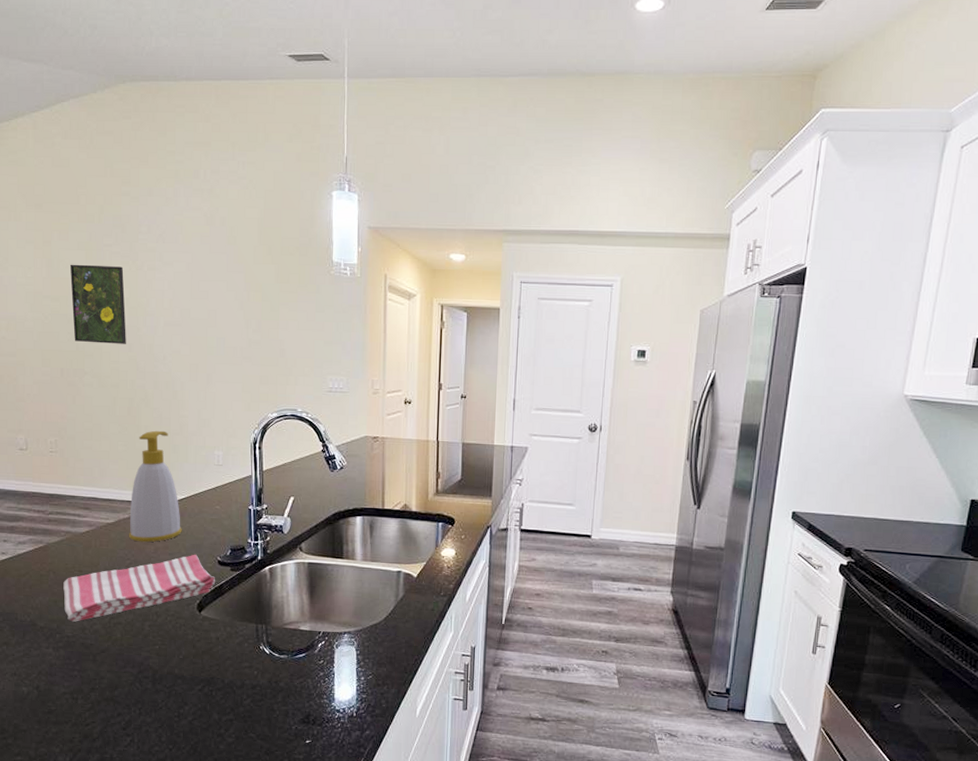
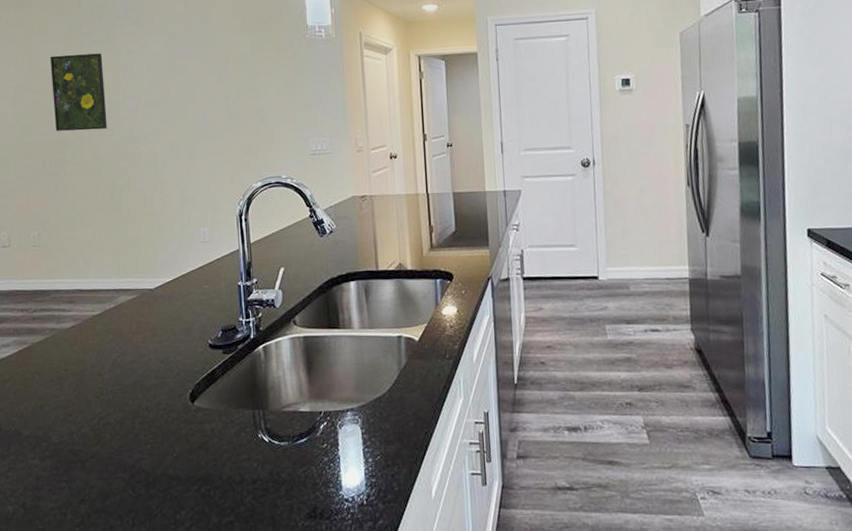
dish towel: present [63,554,216,622] -> none [49,339,208,427]
soap bottle: present [129,430,182,543] -> none [116,212,170,332]

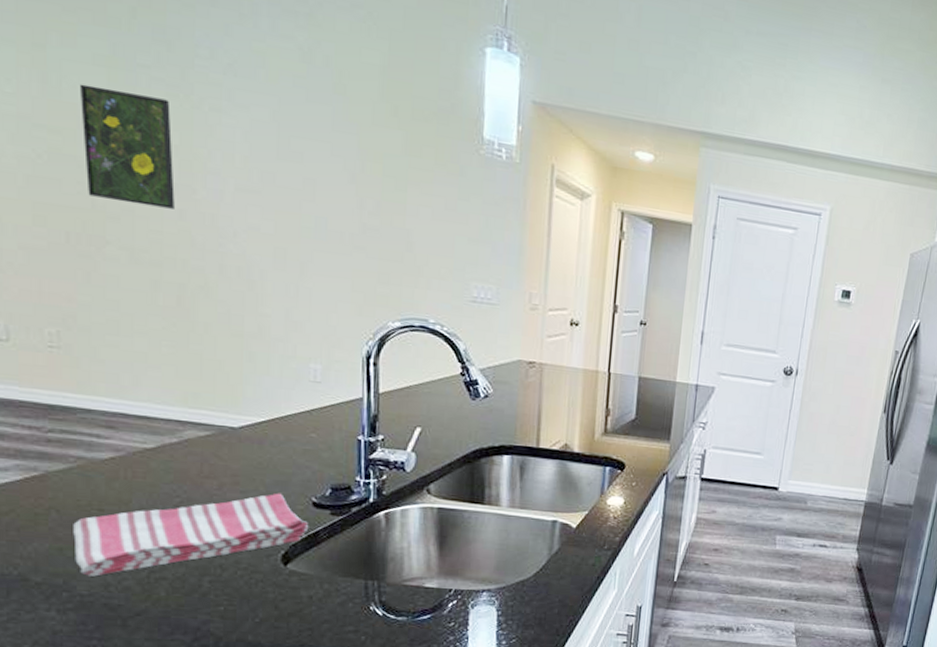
dish towel: none [49,339,208,427] -> present [73,493,309,577]

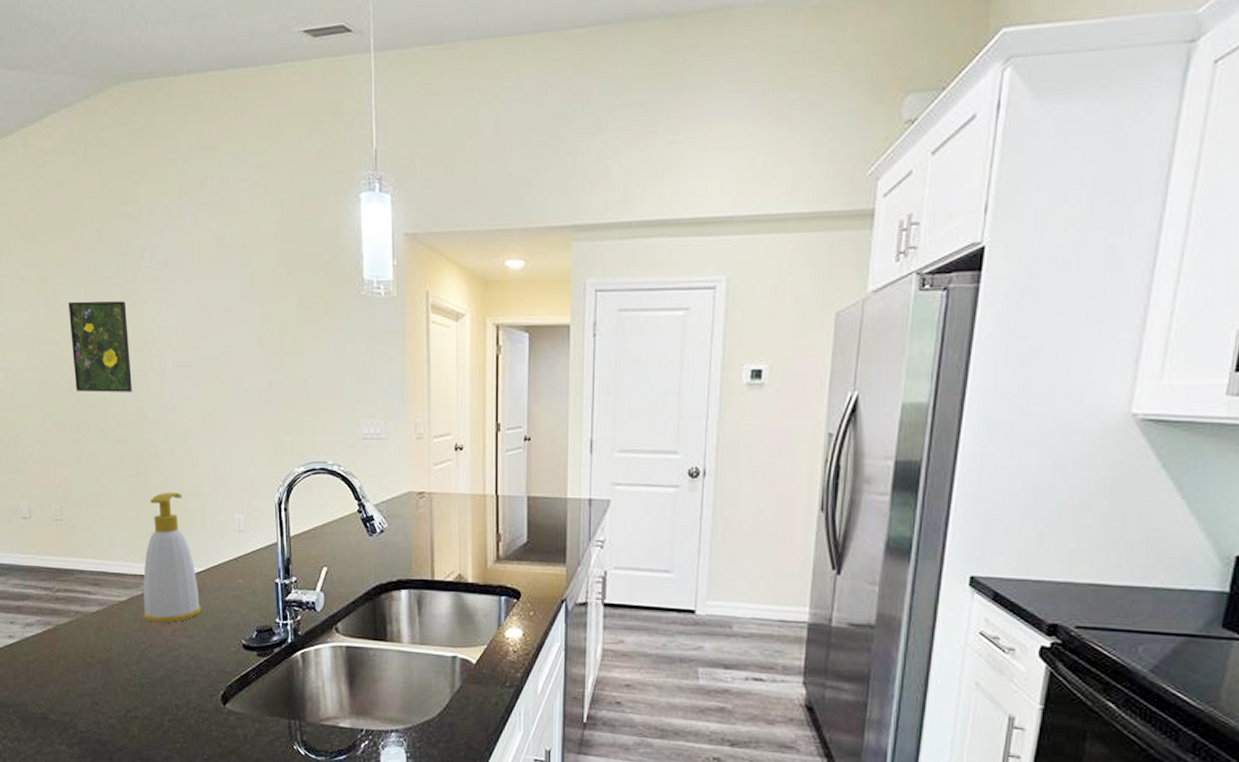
dish towel: present [73,493,309,577] -> none [75,636,241,715]
soap bottle: none [179,330,260,476] -> present [143,492,201,623]

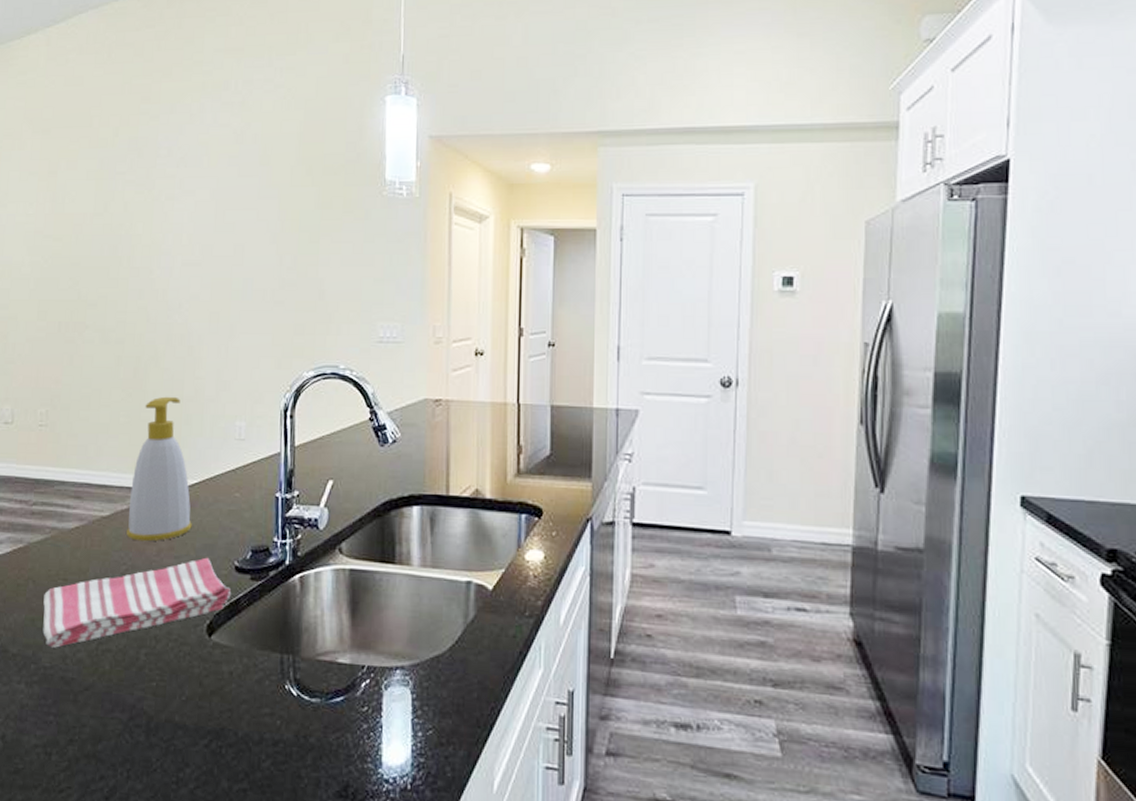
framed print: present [68,301,132,393] -> none [76,196,138,290]
dish towel: none [75,636,241,715] -> present [43,557,232,648]

